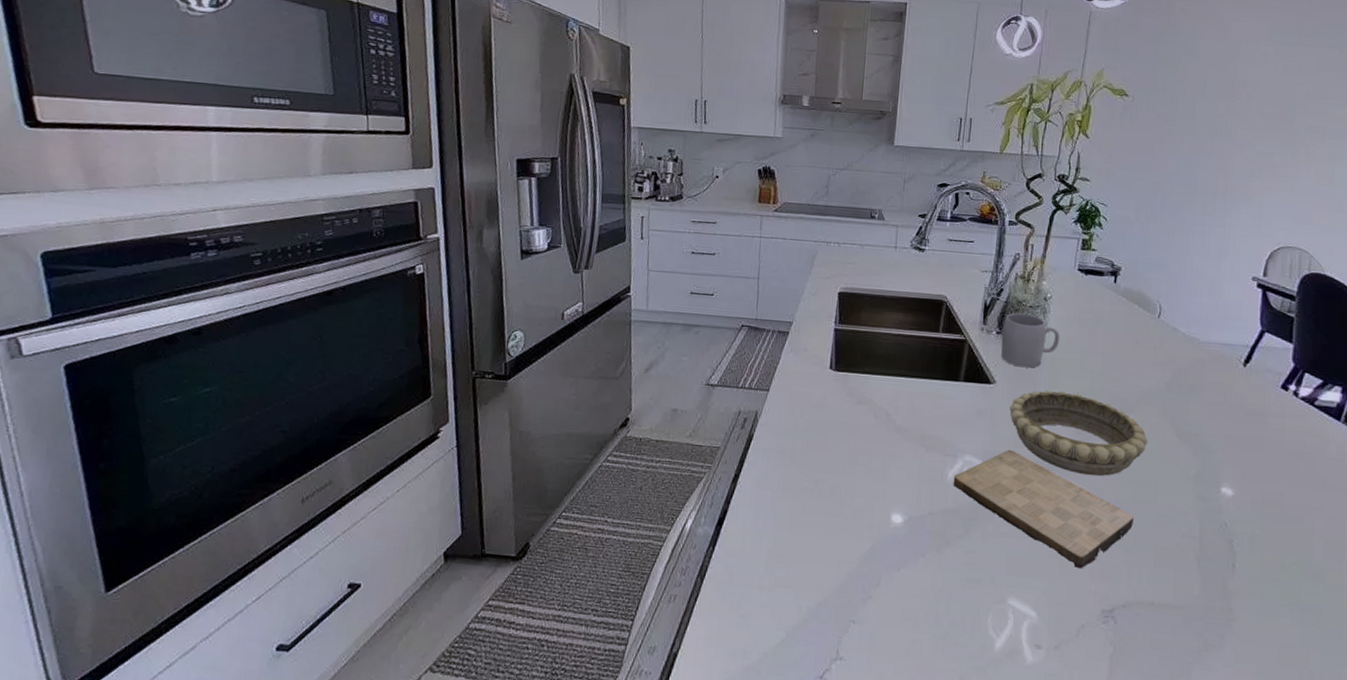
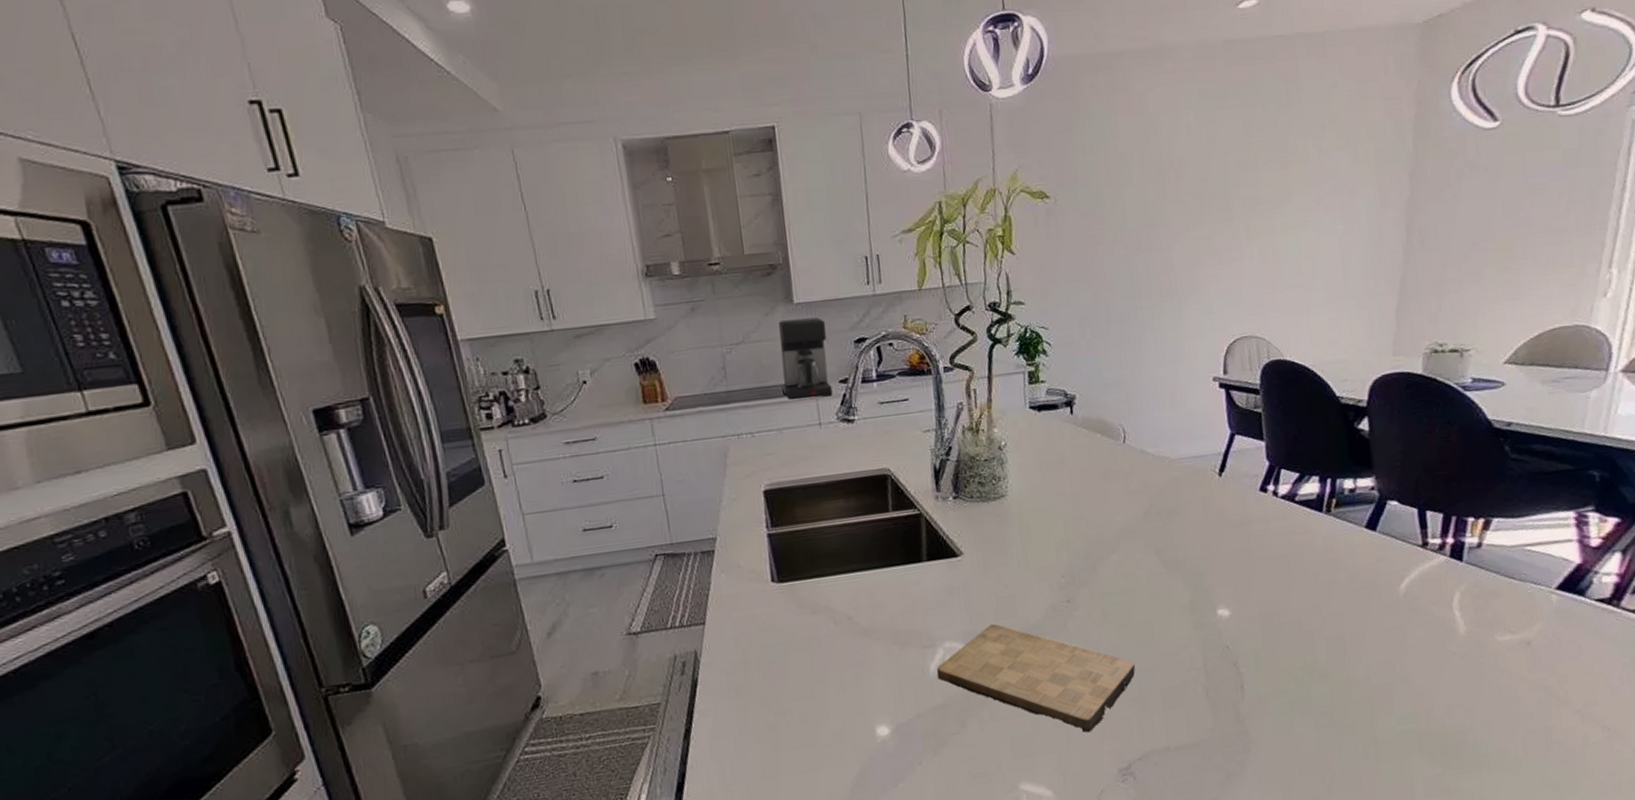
coffee maker: none [872,157,917,226] -> present [779,317,833,401]
mug: present [1001,312,1060,368] -> none [958,469,1024,531]
decorative bowl: present [1009,390,1148,476] -> none [983,546,1136,633]

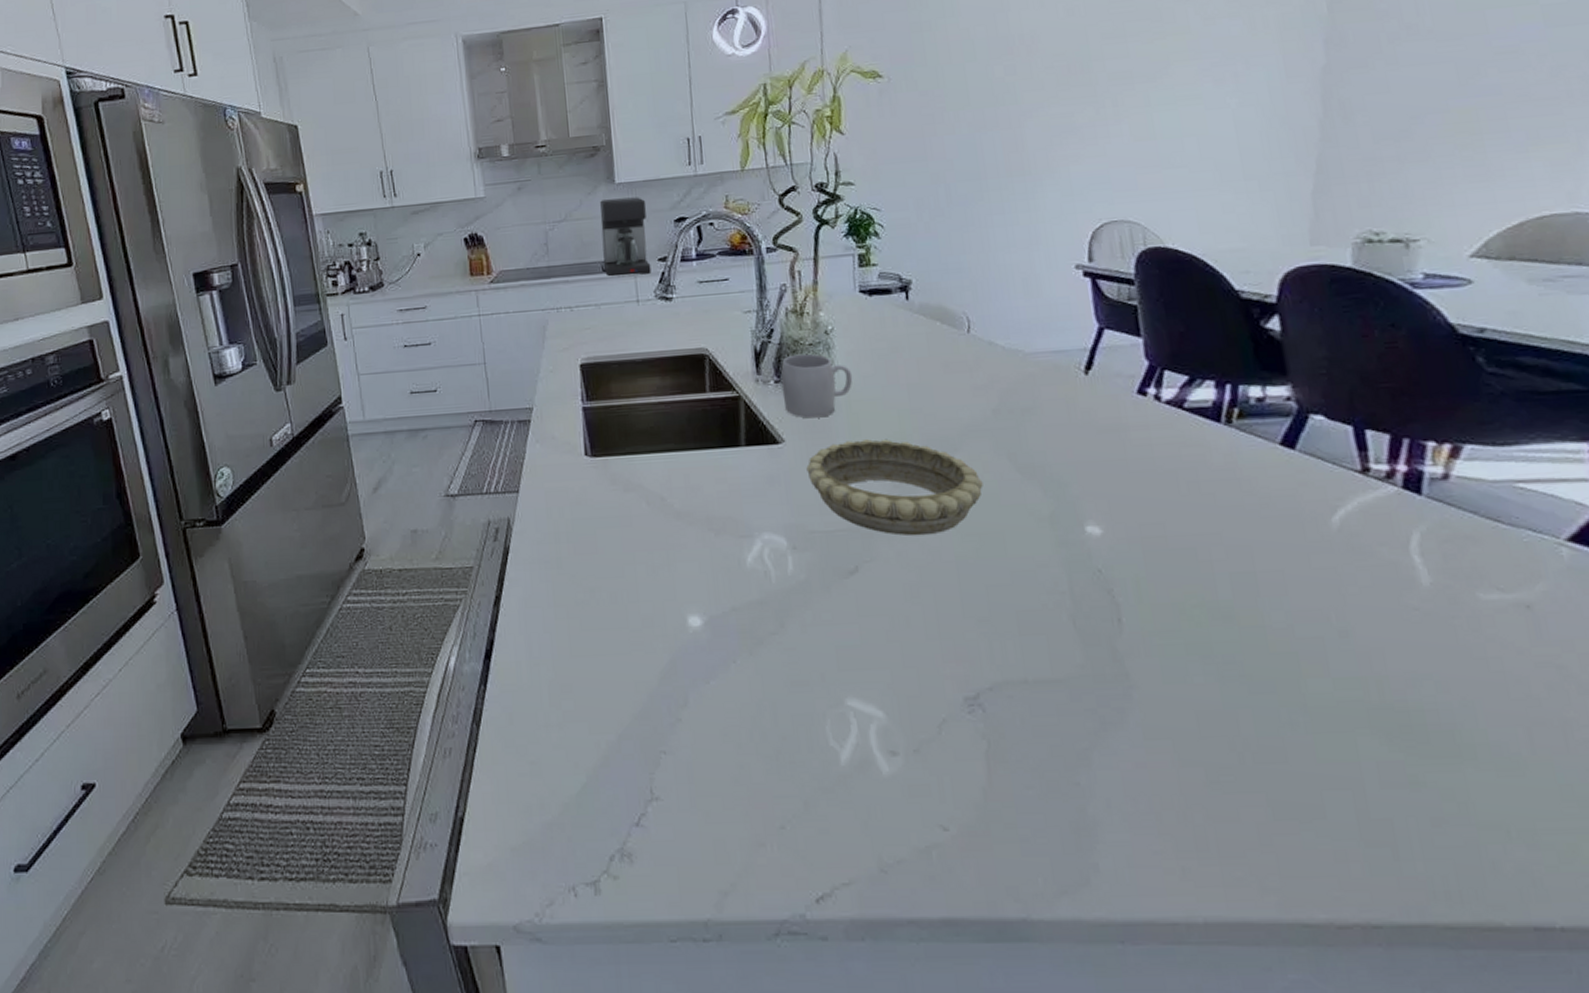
cutting board: present [936,624,1135,733] -> none [754,519,984,651]
mug: none [958,469,1024,531] -> present [780,353,853,419]
decorative bowl: none [983,546,1136,633] -> present [806,439,983,536]

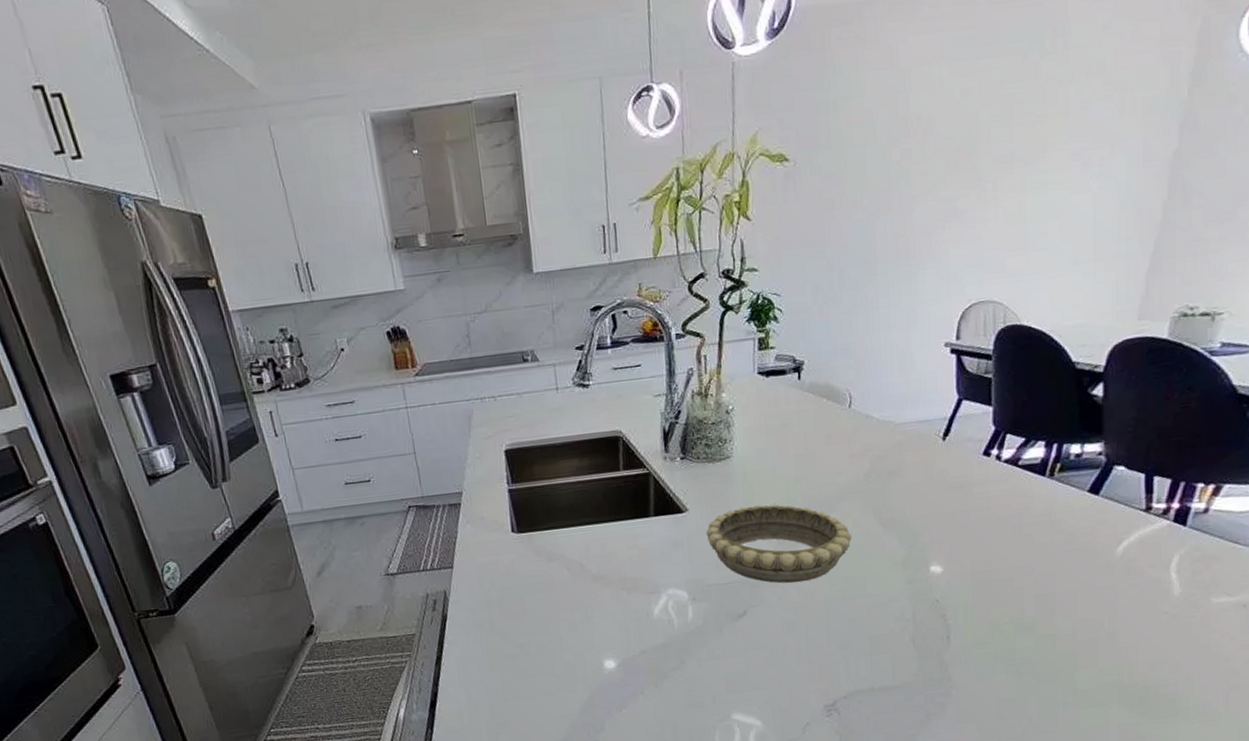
coffee maker: present [600,197,651,277] -> none [519,286,569,367]
mug: present [780,353,853,419] -> none [686,431,749,490]

